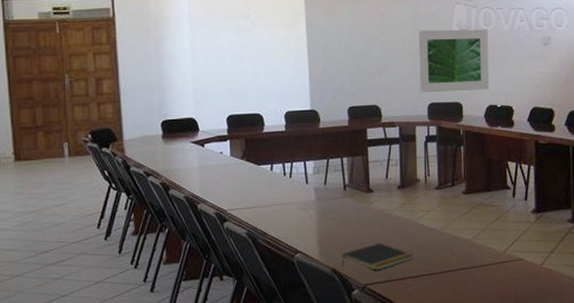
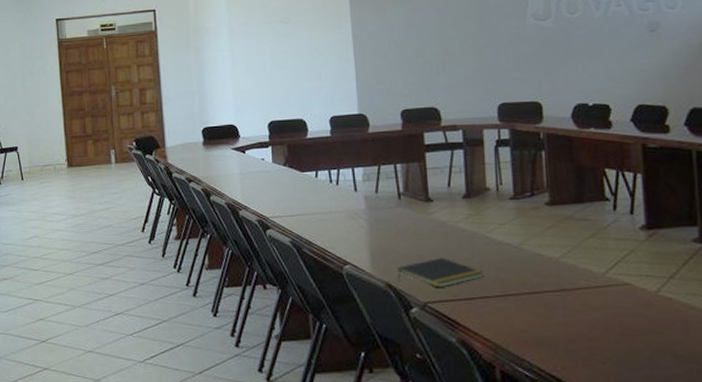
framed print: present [418,29,490,93] -> none [483,18,577,93]

